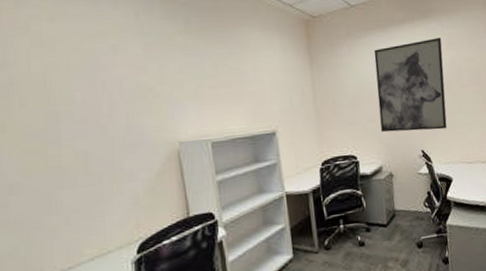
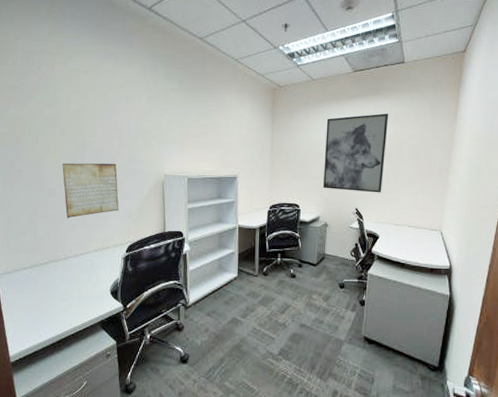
periodic table: none [27,136,120,222] -> present [62,163,119,219]

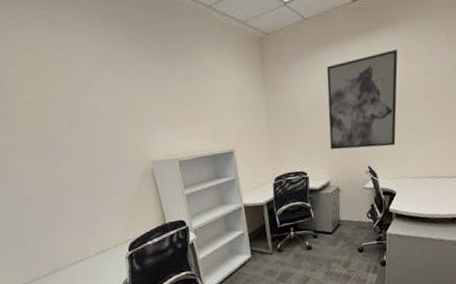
periodic table: present [62,163,119,219] -> none [34,156,111,225]

